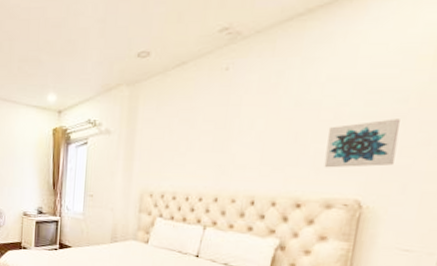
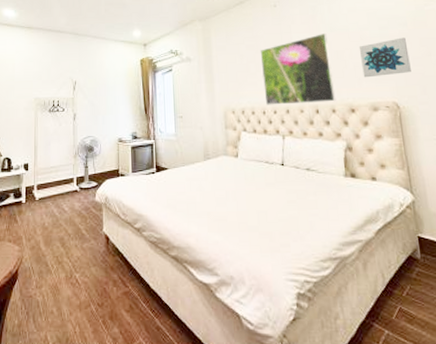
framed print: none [191,107,289,194] -> present [260,32,336,105]

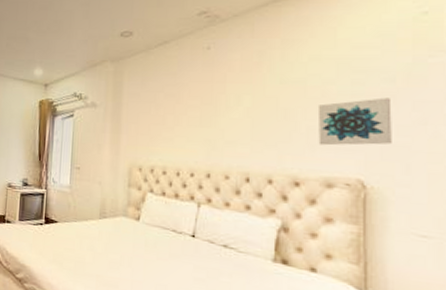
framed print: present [260,32,336,105] -> none [181,84,276,171]

